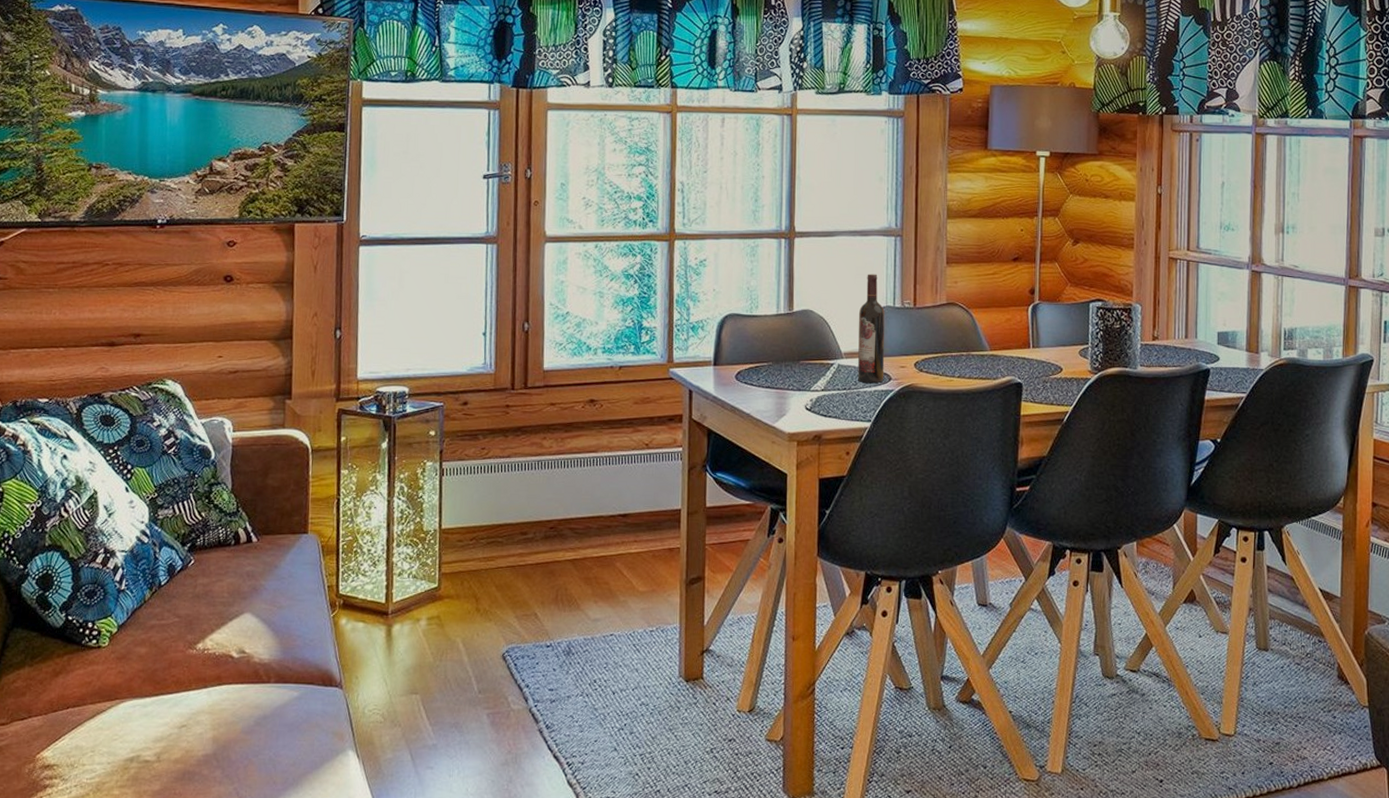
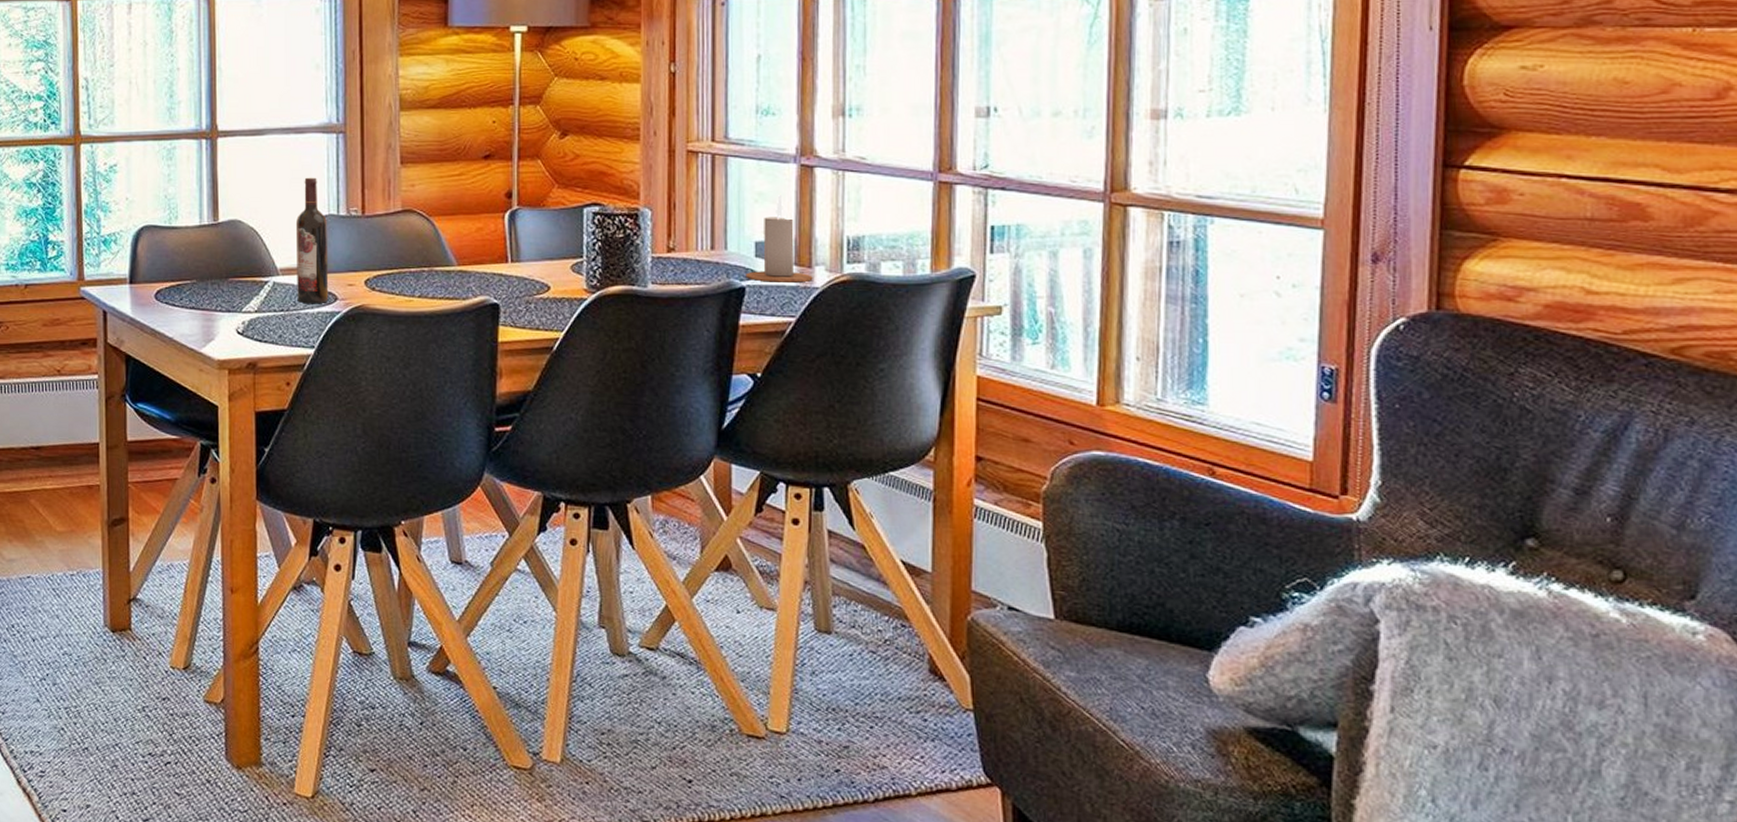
candle: none [1210,293,1259,365] -> present [745,194,813,283]

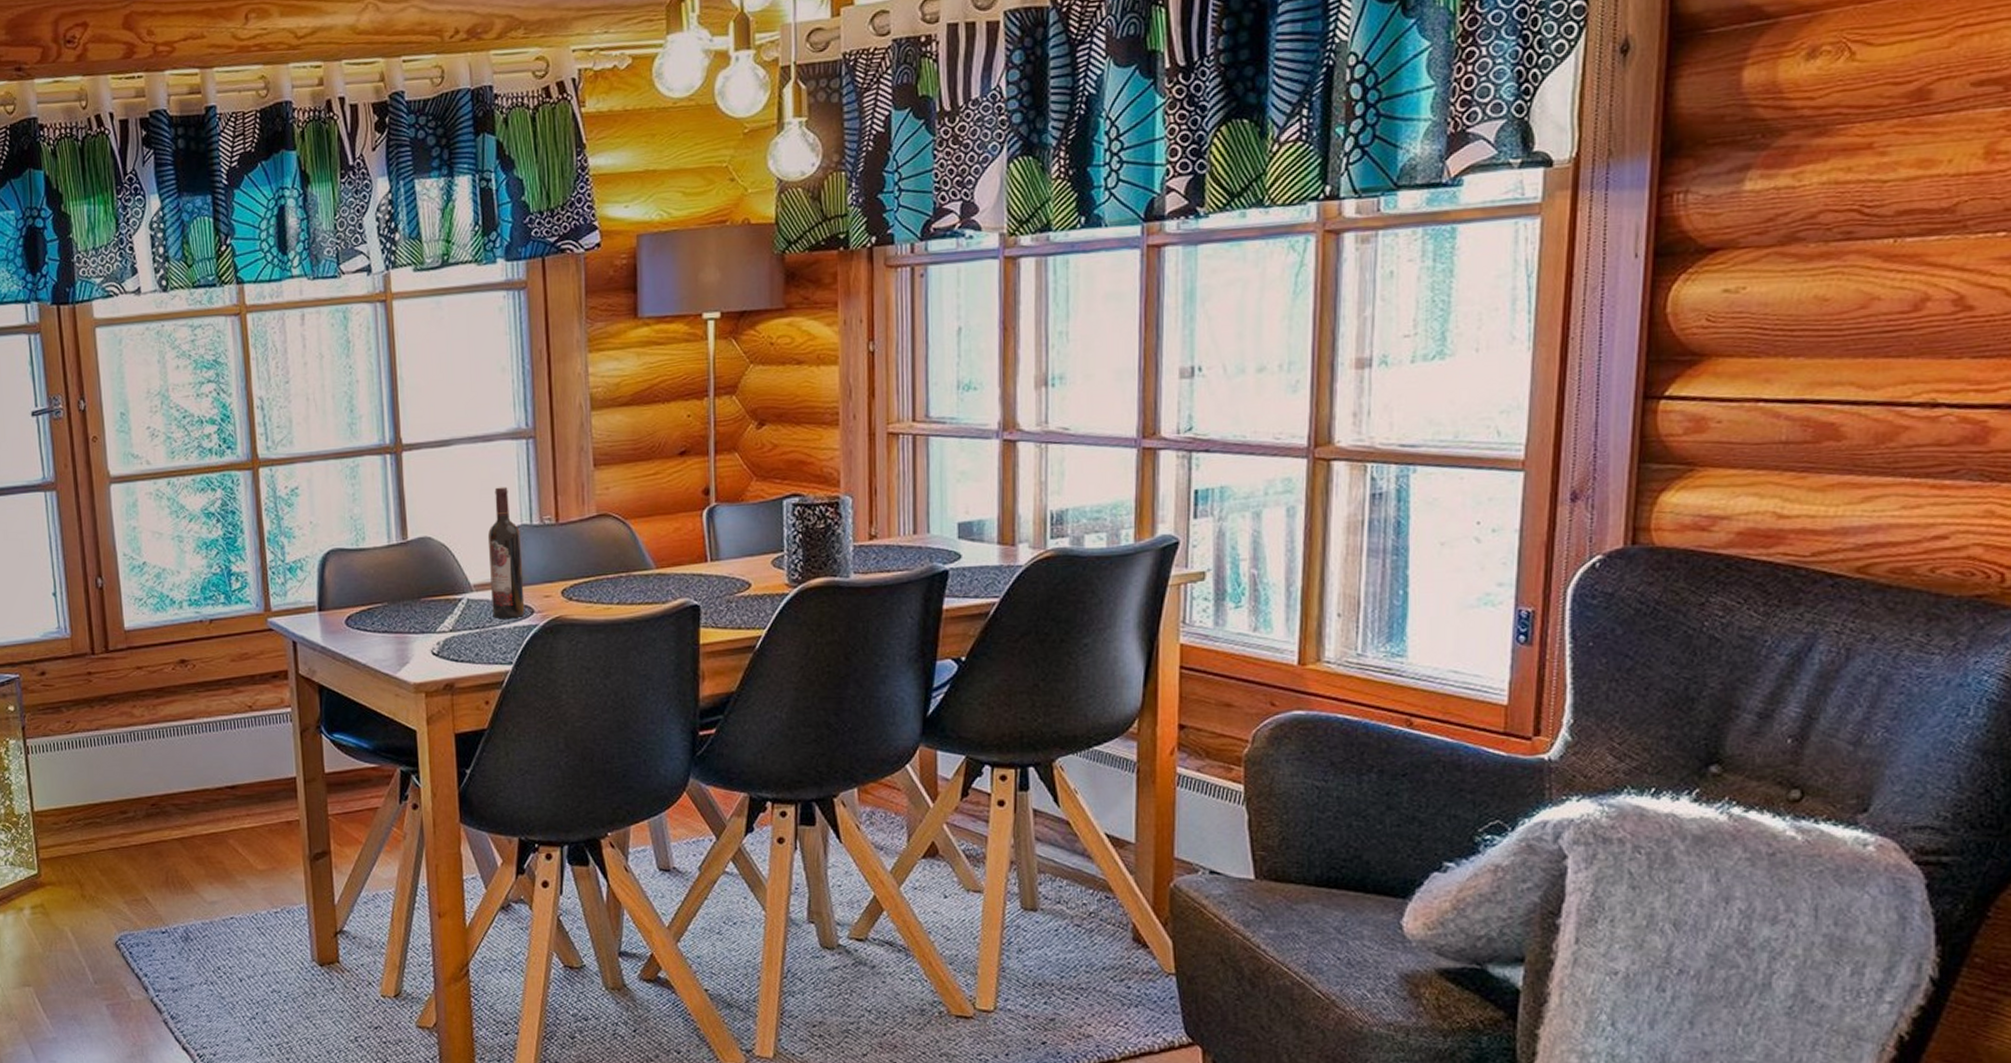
candle: present [745,194,813,283] -> none [949,471,1017,564]

